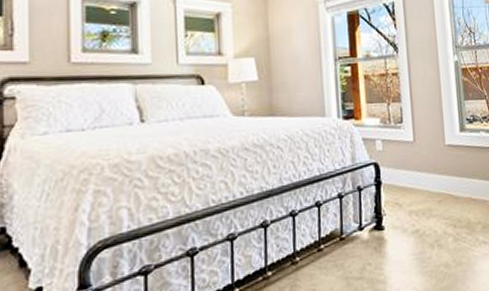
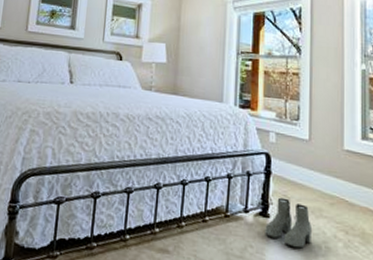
boots: none [381,205,425,254] -> present [265,197,311,249]

